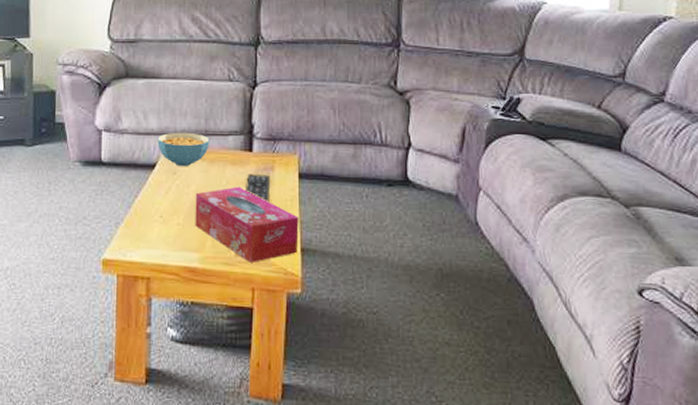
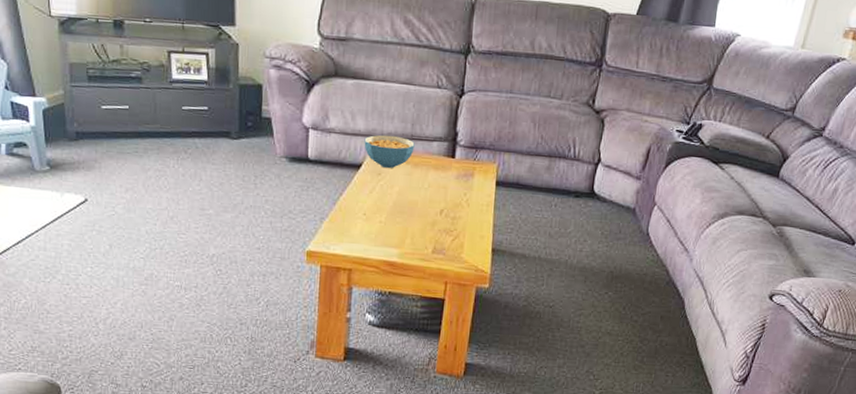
tissue box: present [195,186,299,262] -> none [396,190,493,260]
remote control: present [246,173,271,202] -> none [446,178,470,206]

